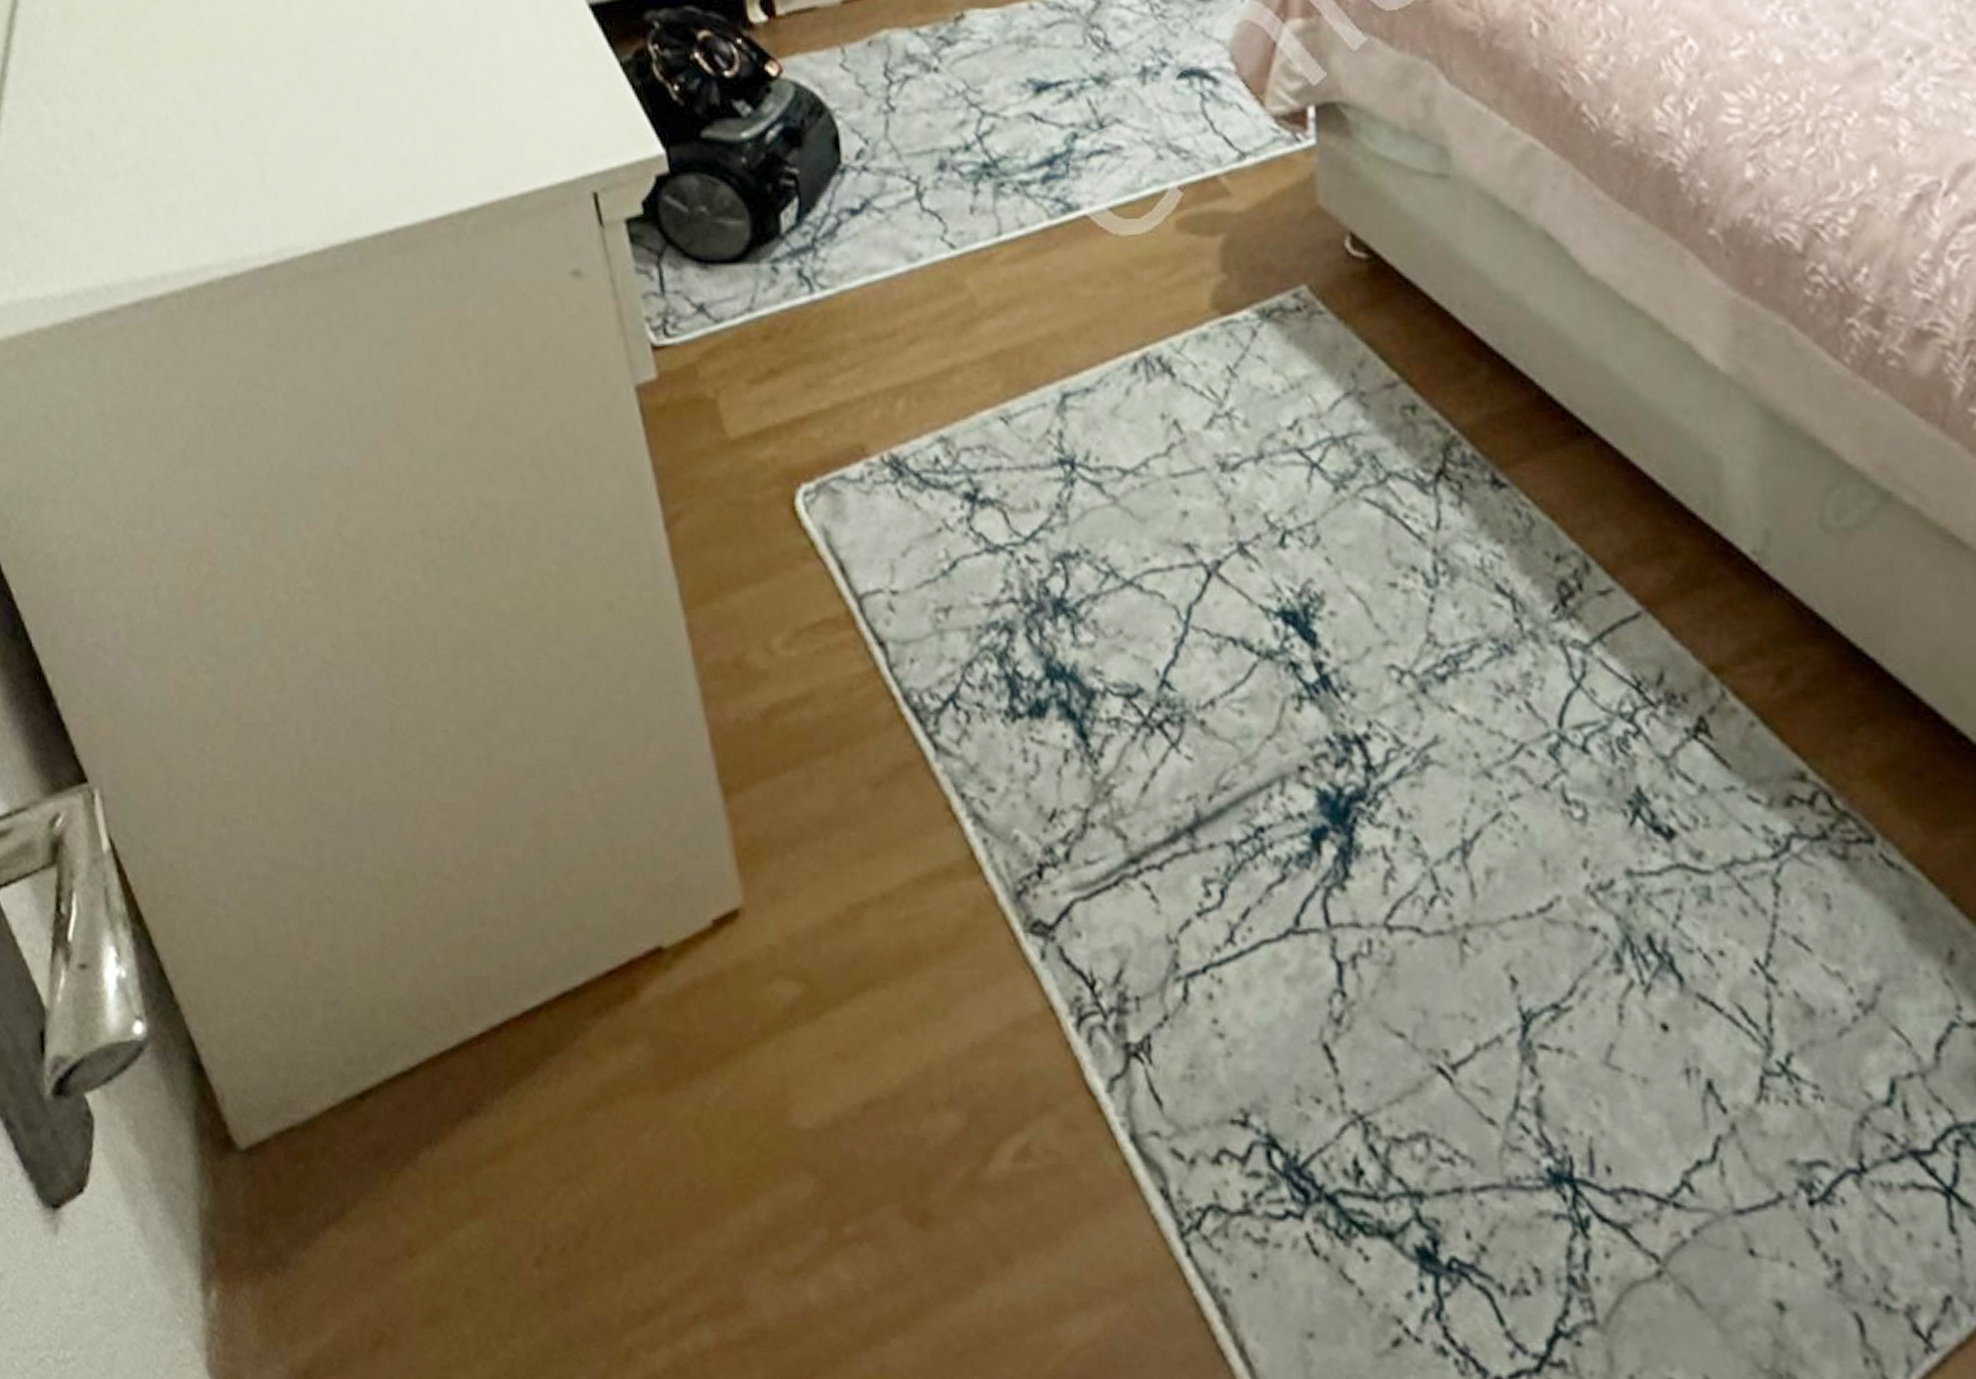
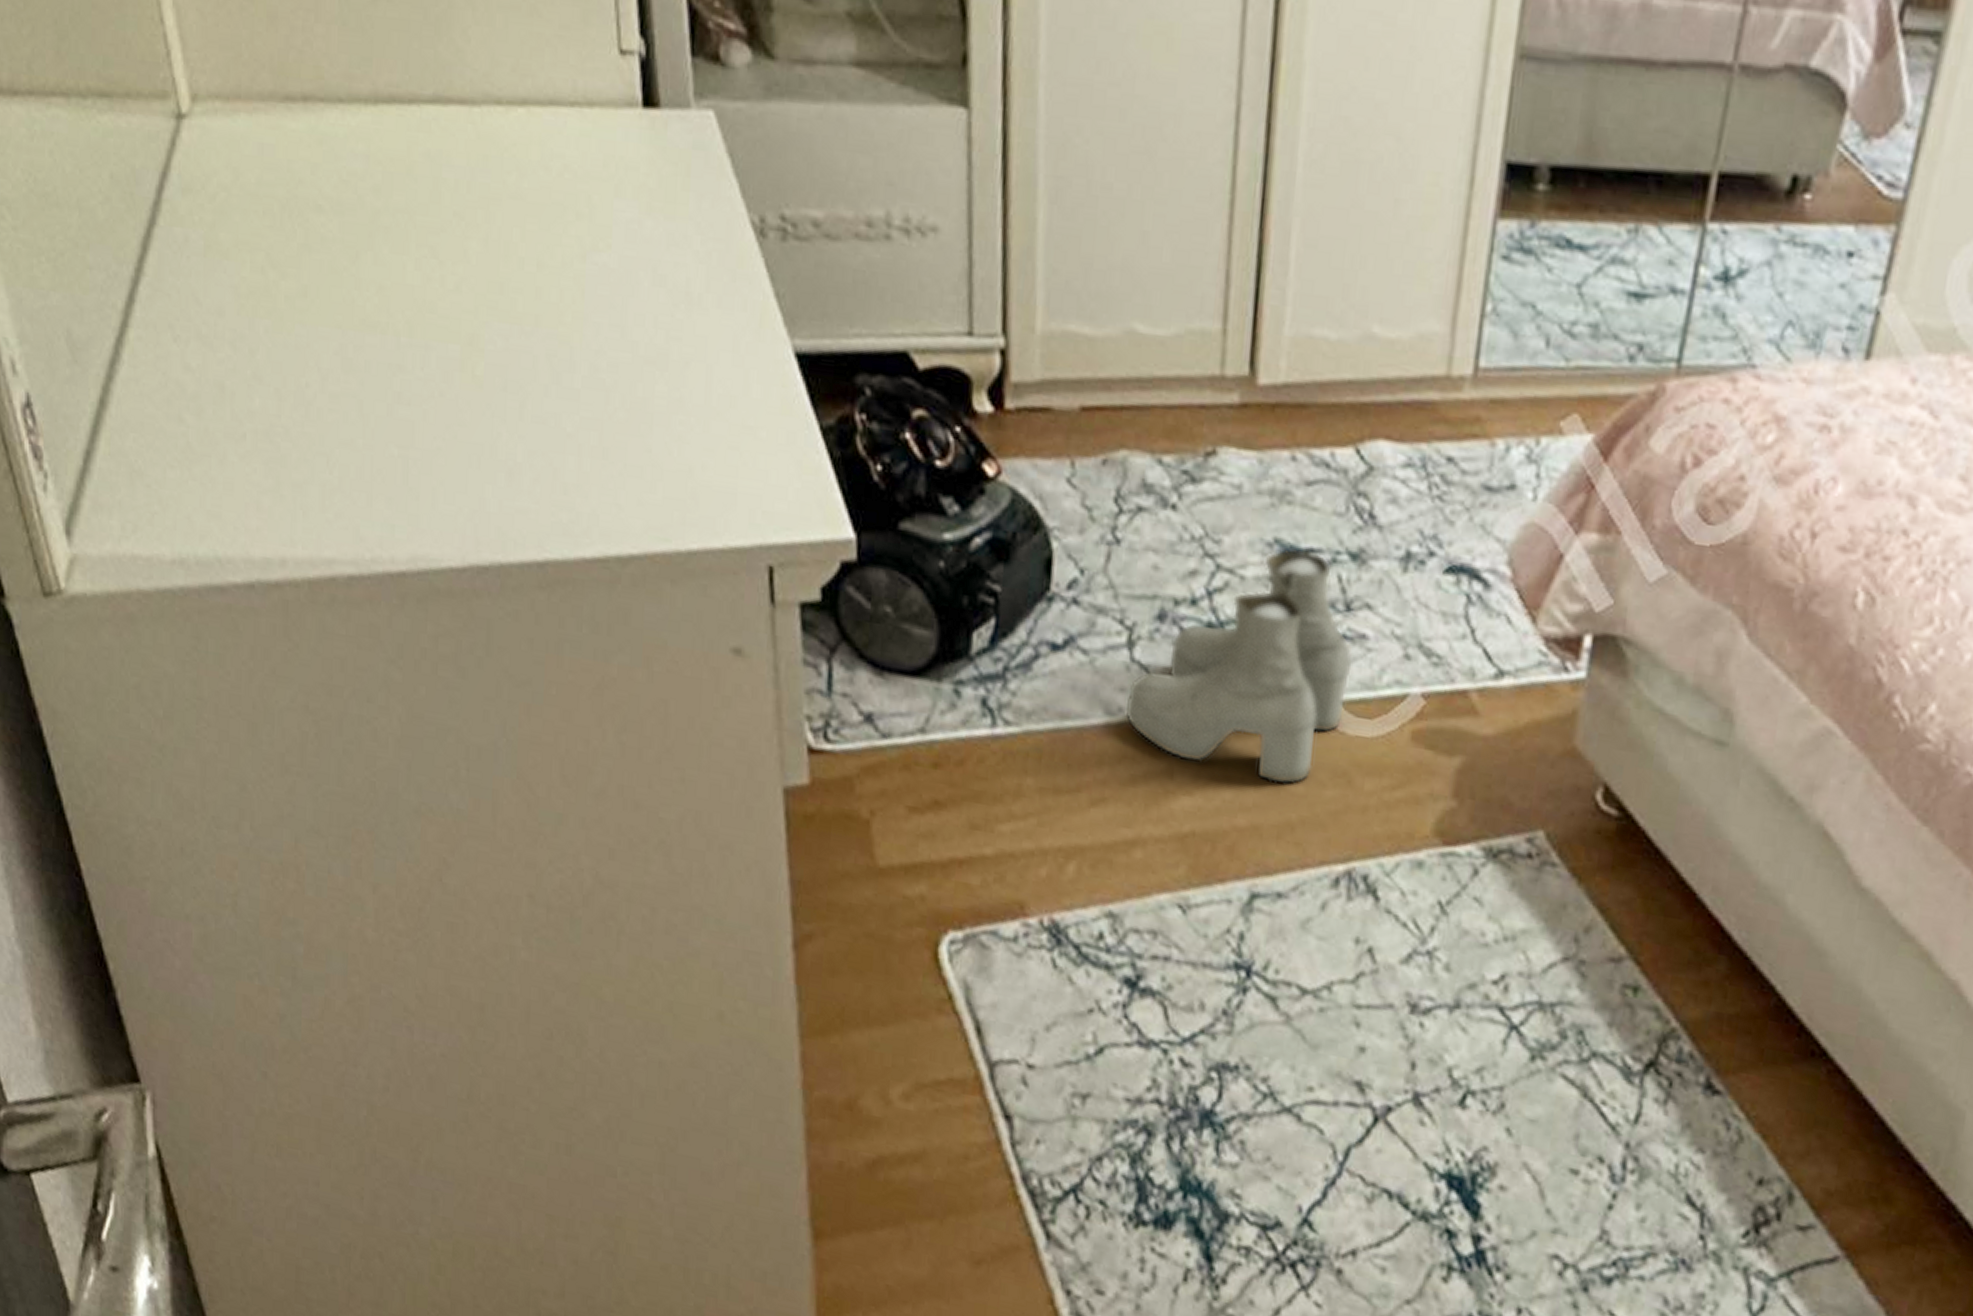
boots: none [923,83,1114,292] -> present [1125,548,1353,785]

